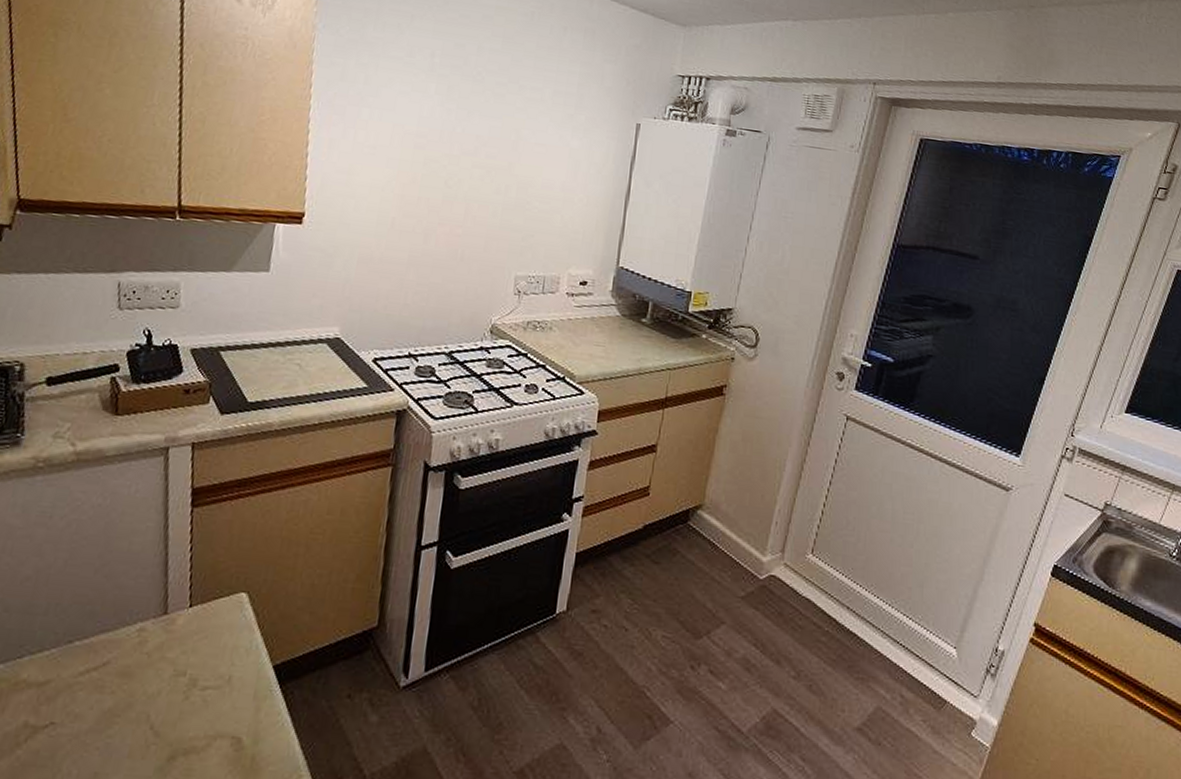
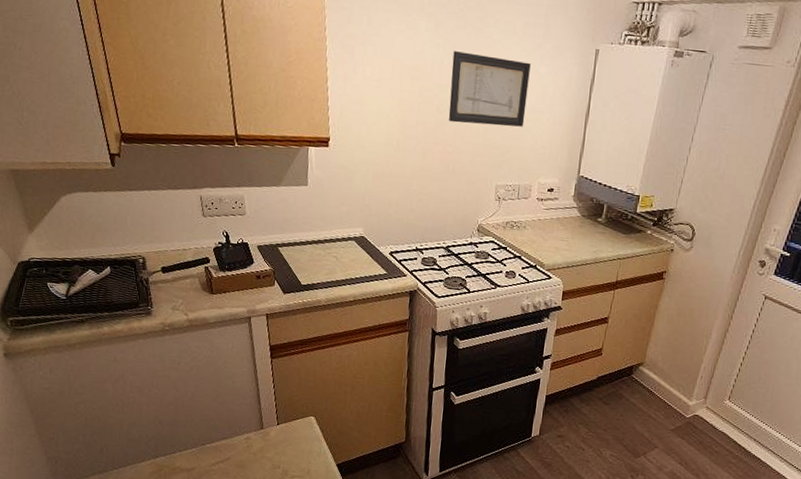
wall art: none [459,118,561,208] -> present [448,51,531,127]

